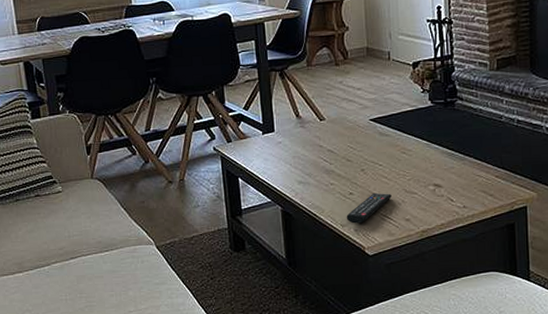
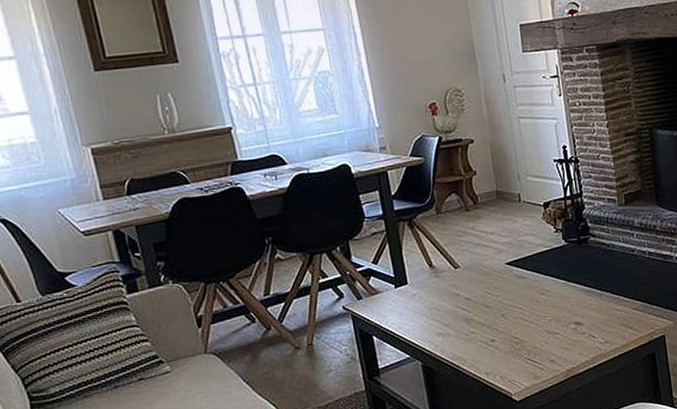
remote control: present [346,192,392,224] -> none [490,336,534,371]

